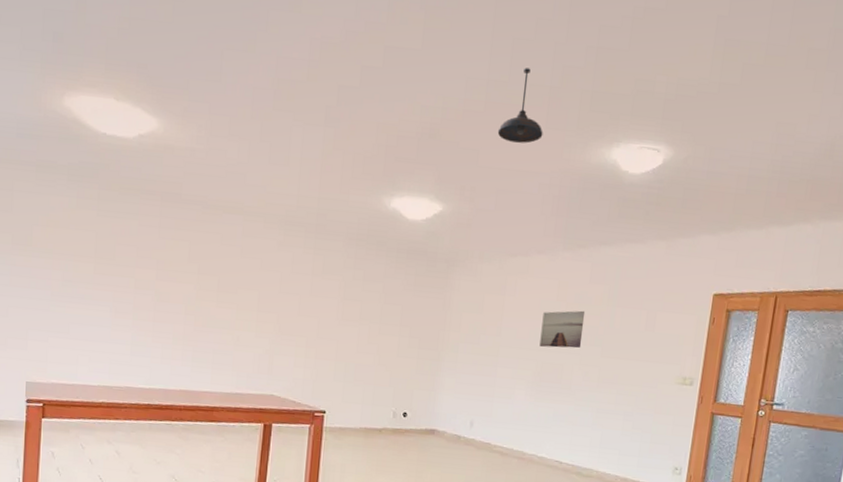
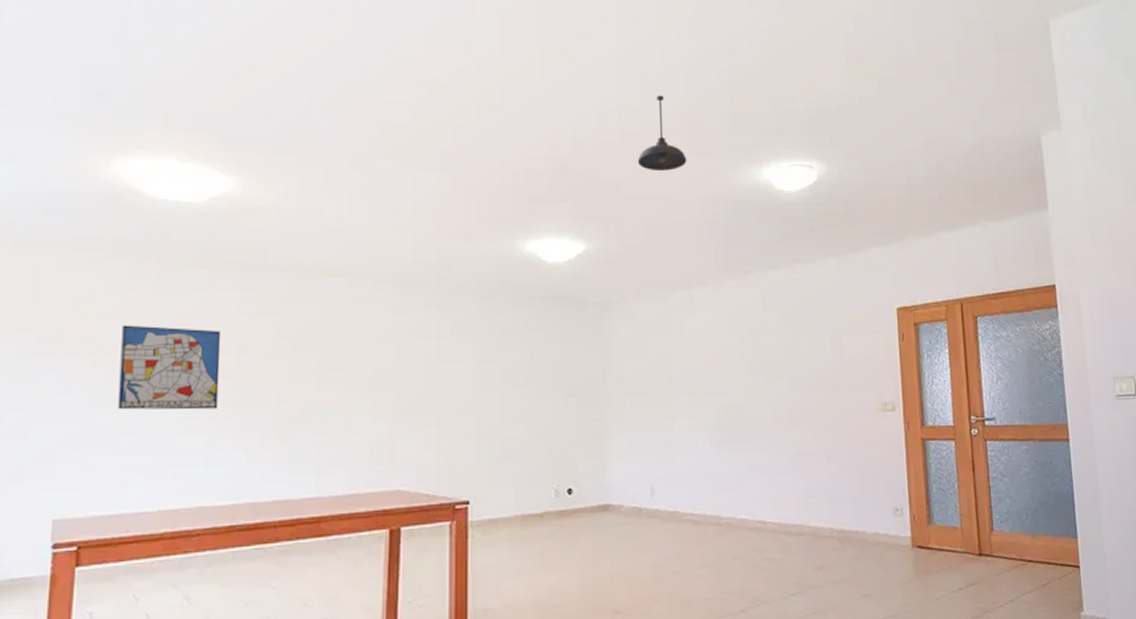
wall art: none [70,237,146,313] -> present [118,325,222,410]
wall art: present [539,310,586,348] -> none [717,342,766,388]

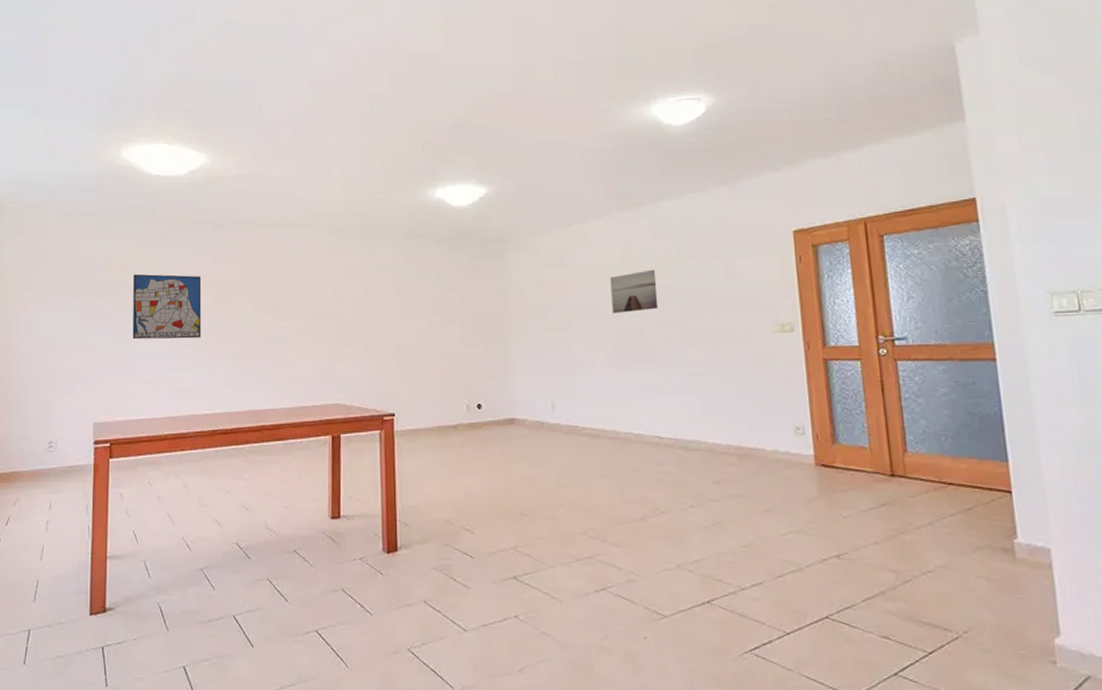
pendant light: present [637,95,687,171] -> none [530,48,577,117]
wall art: none [717,342,766,388] -> present [610,269,659,313]

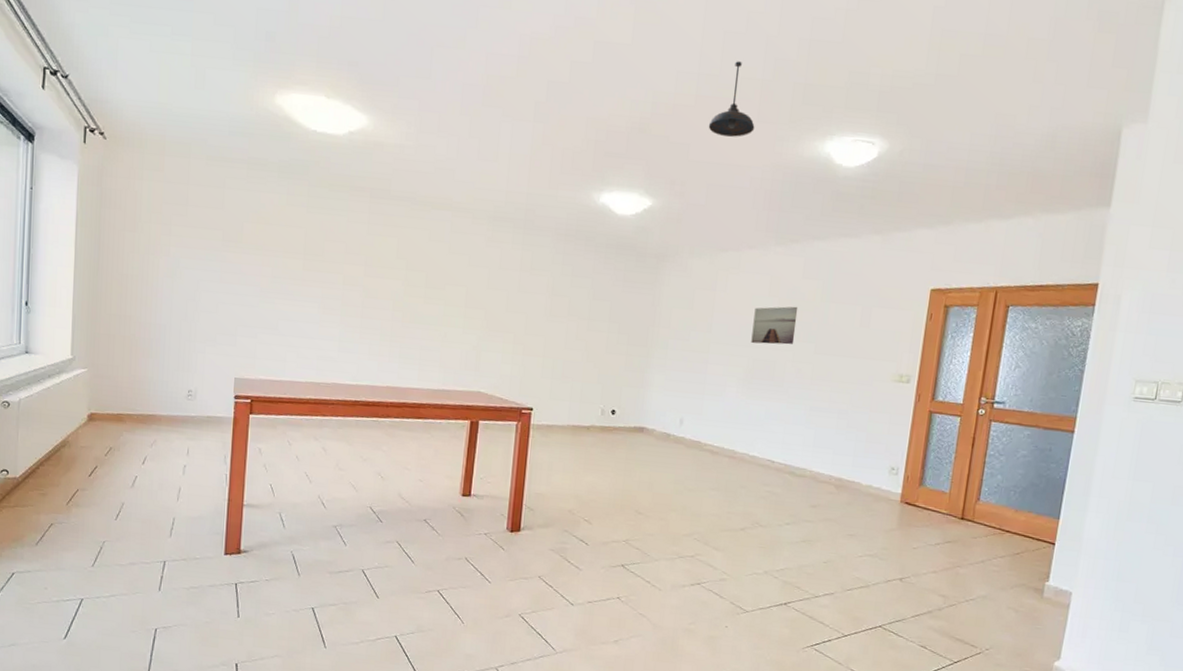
wall art: present [132,274,202,340] -> none [279,233,354,309]
pendant light: none [530,48,577,117] -> present [708,61,755,137]

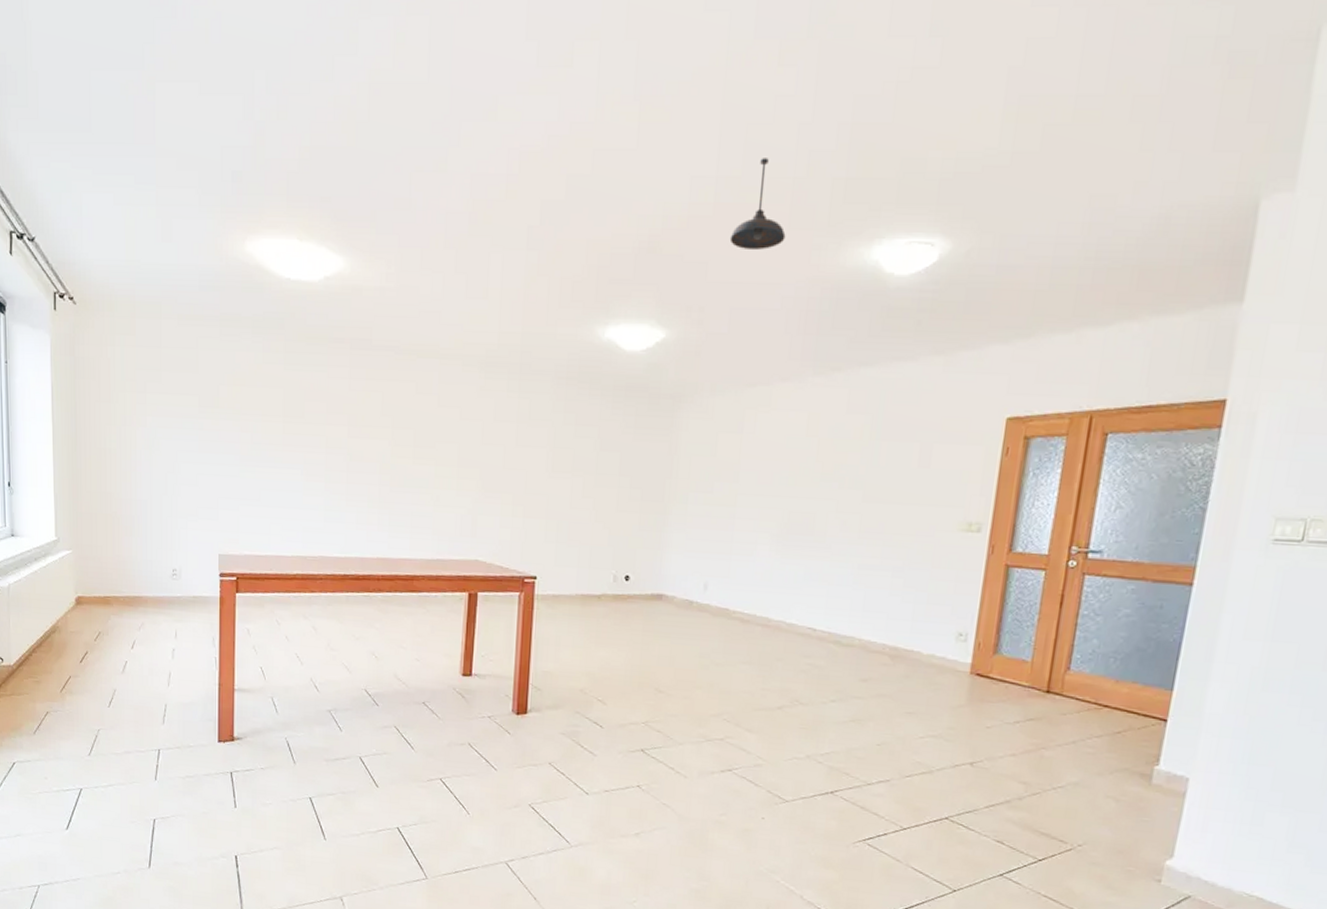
wall art: present [751,306,798,345] -> none [786,447,842,493]

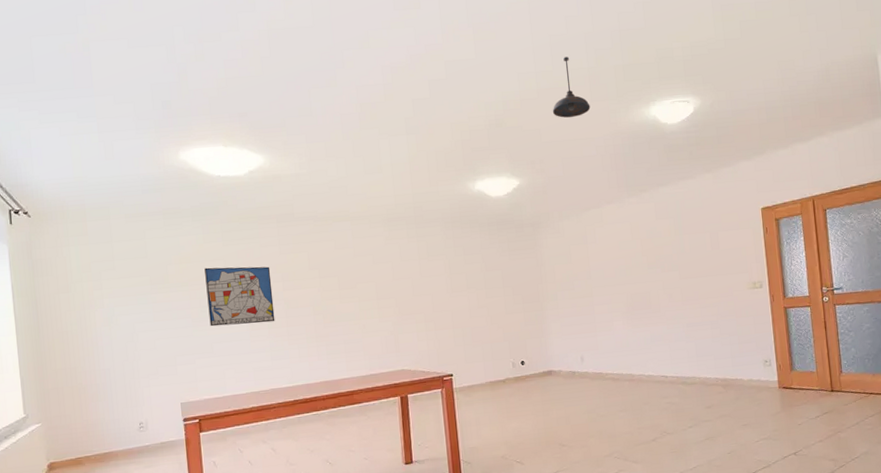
wall art: none [260,395,336,475] -> present [204,266,275,327]

